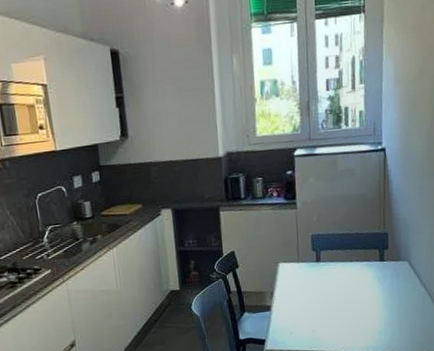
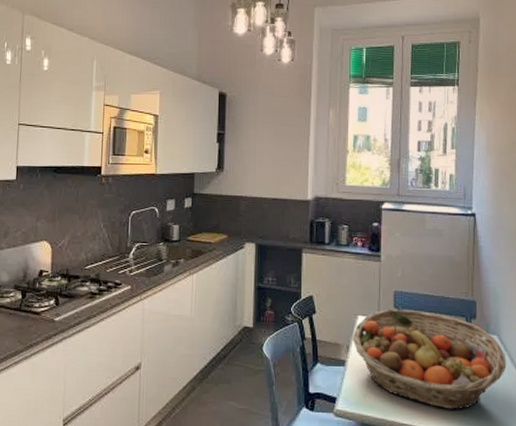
fruit basket: none [275,250,416,333] -> present [352,309,507,409]

